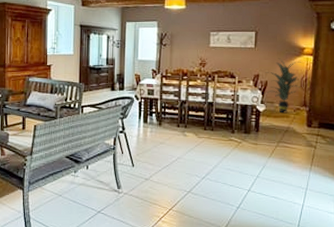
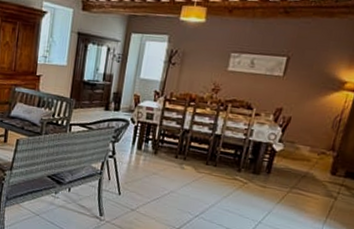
indoor plant: present [265,58,301,114] -> none [289,91,339,157]

